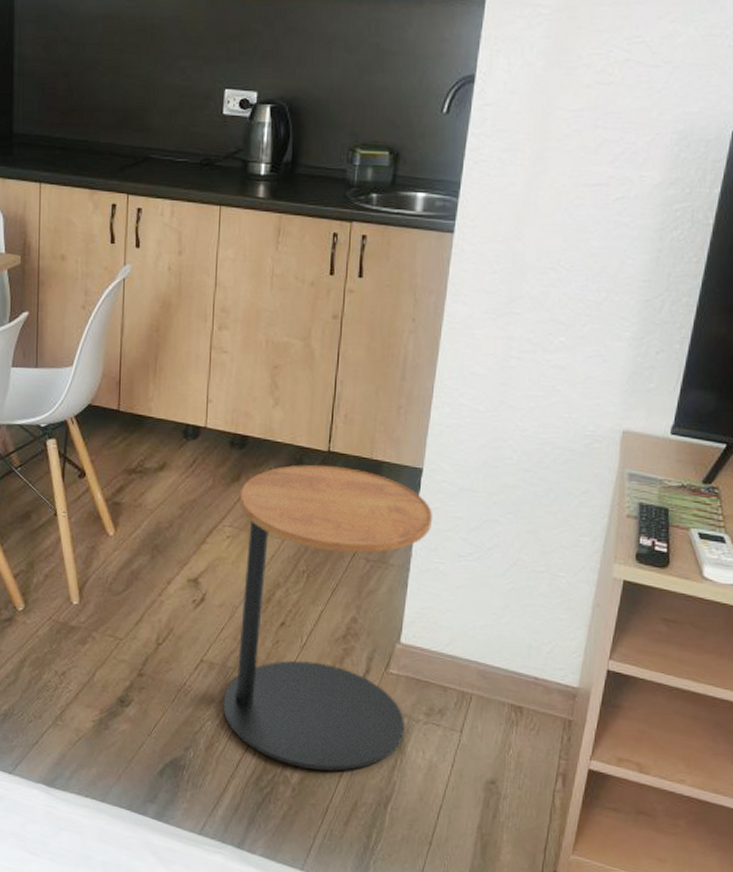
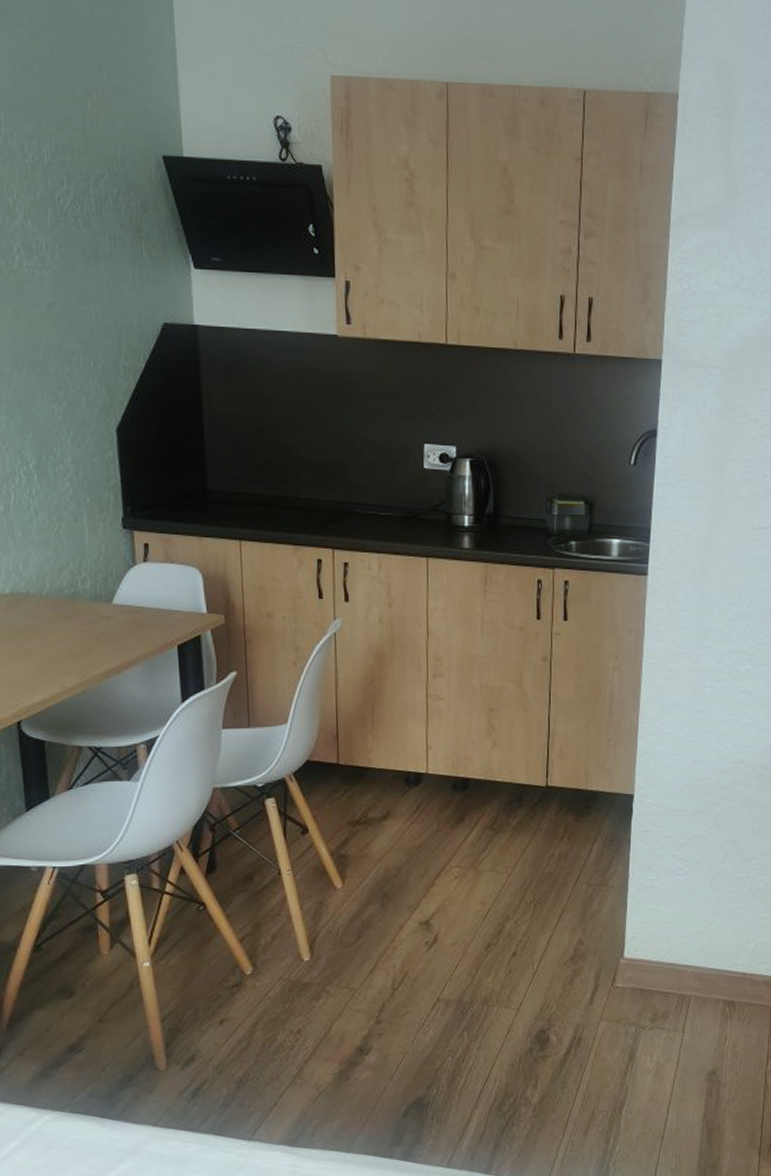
side table: present [222,464,432,771] -> none [461,799,645,1088]

